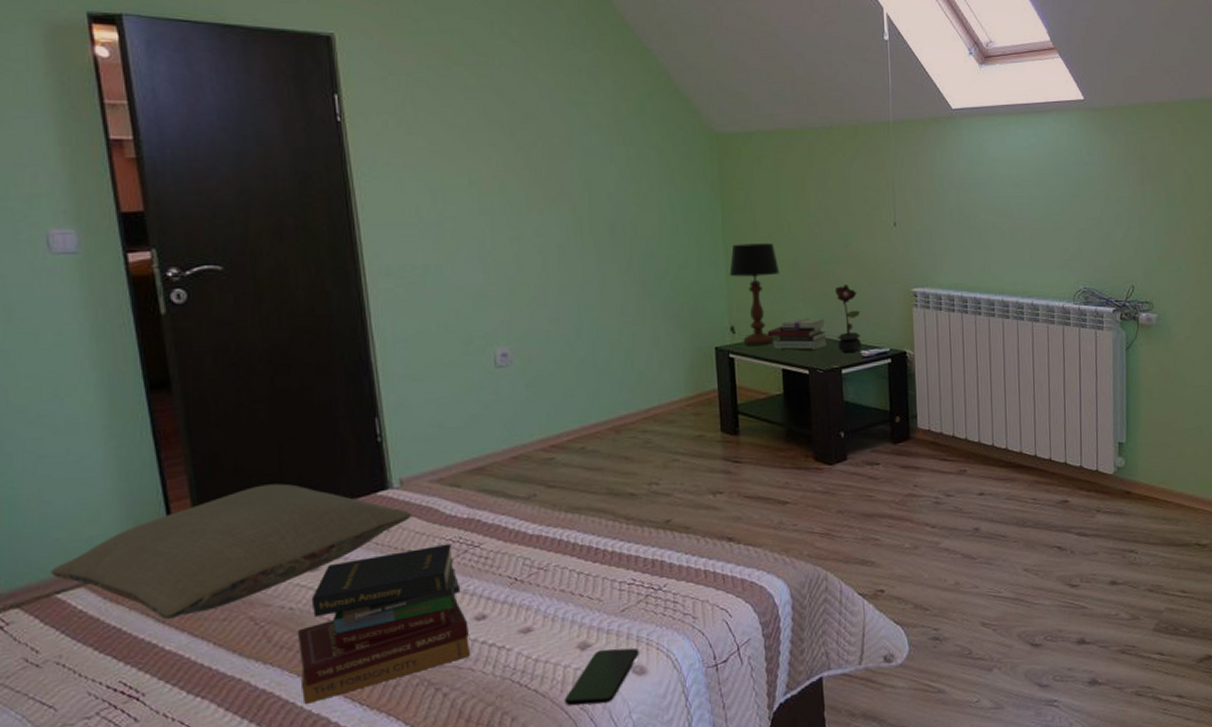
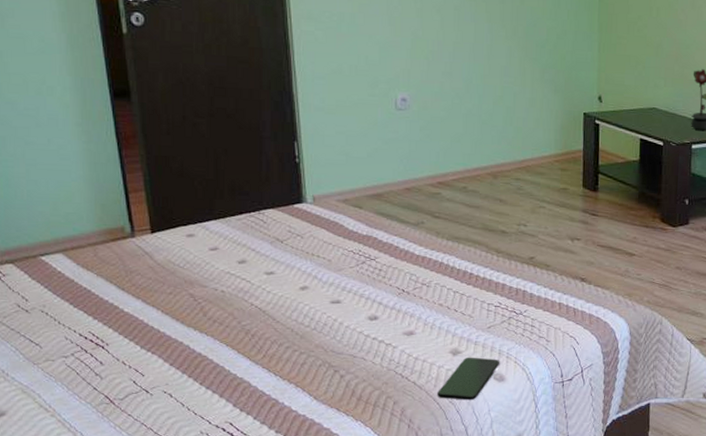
pillow: present [50,483,412,620] -> none [36,187,321,288]
books: present [297,543,471,704] -> none [227,254,364,369]
table lamp: present [729,243,780,347] -> none [601,22,646,117]
books: present [767,317,827,351] -> none [629,94,682,126]

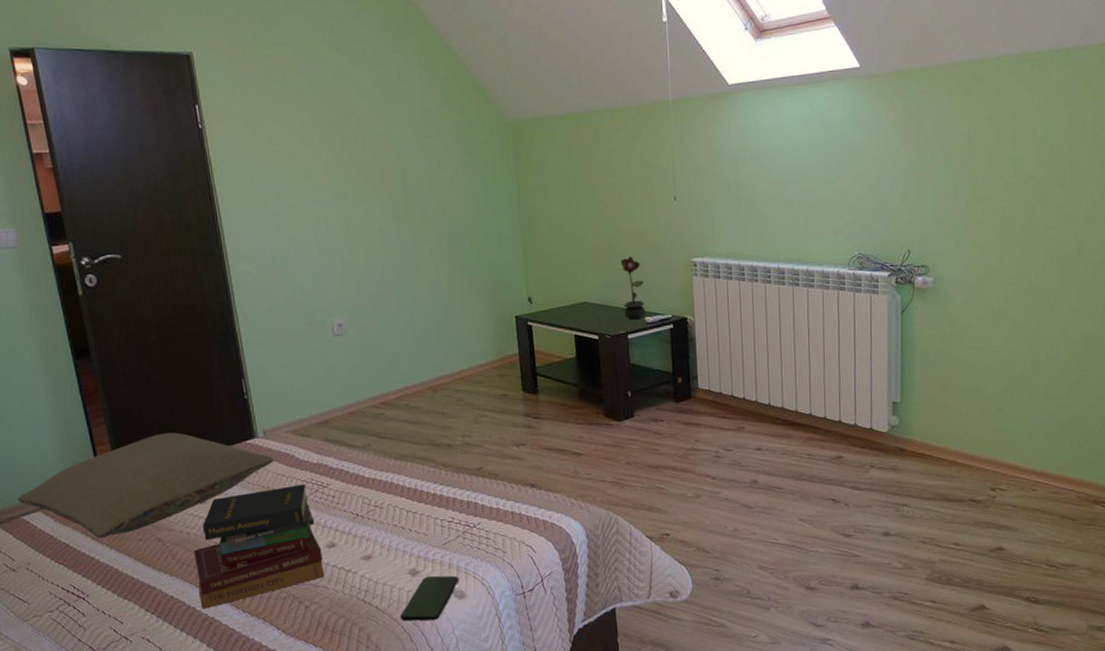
pillow: none [36,187,321,288] -> present [17,432,274,539]
books: none [227,254,364,369] -> present [193,484,325,609]

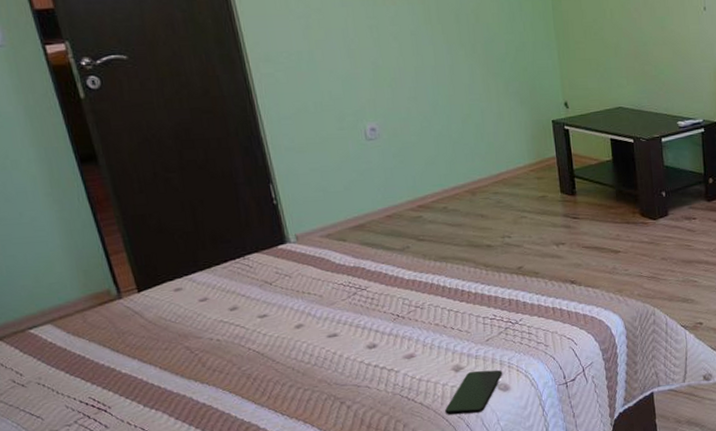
pillow: present [17,432,274,539] -> none [22,239,308,350]
books: present [193,484,325,609] -> none [225,287,367,414]
decorative plant: present [620,256,646,319] -> none [653,64,679,123]

